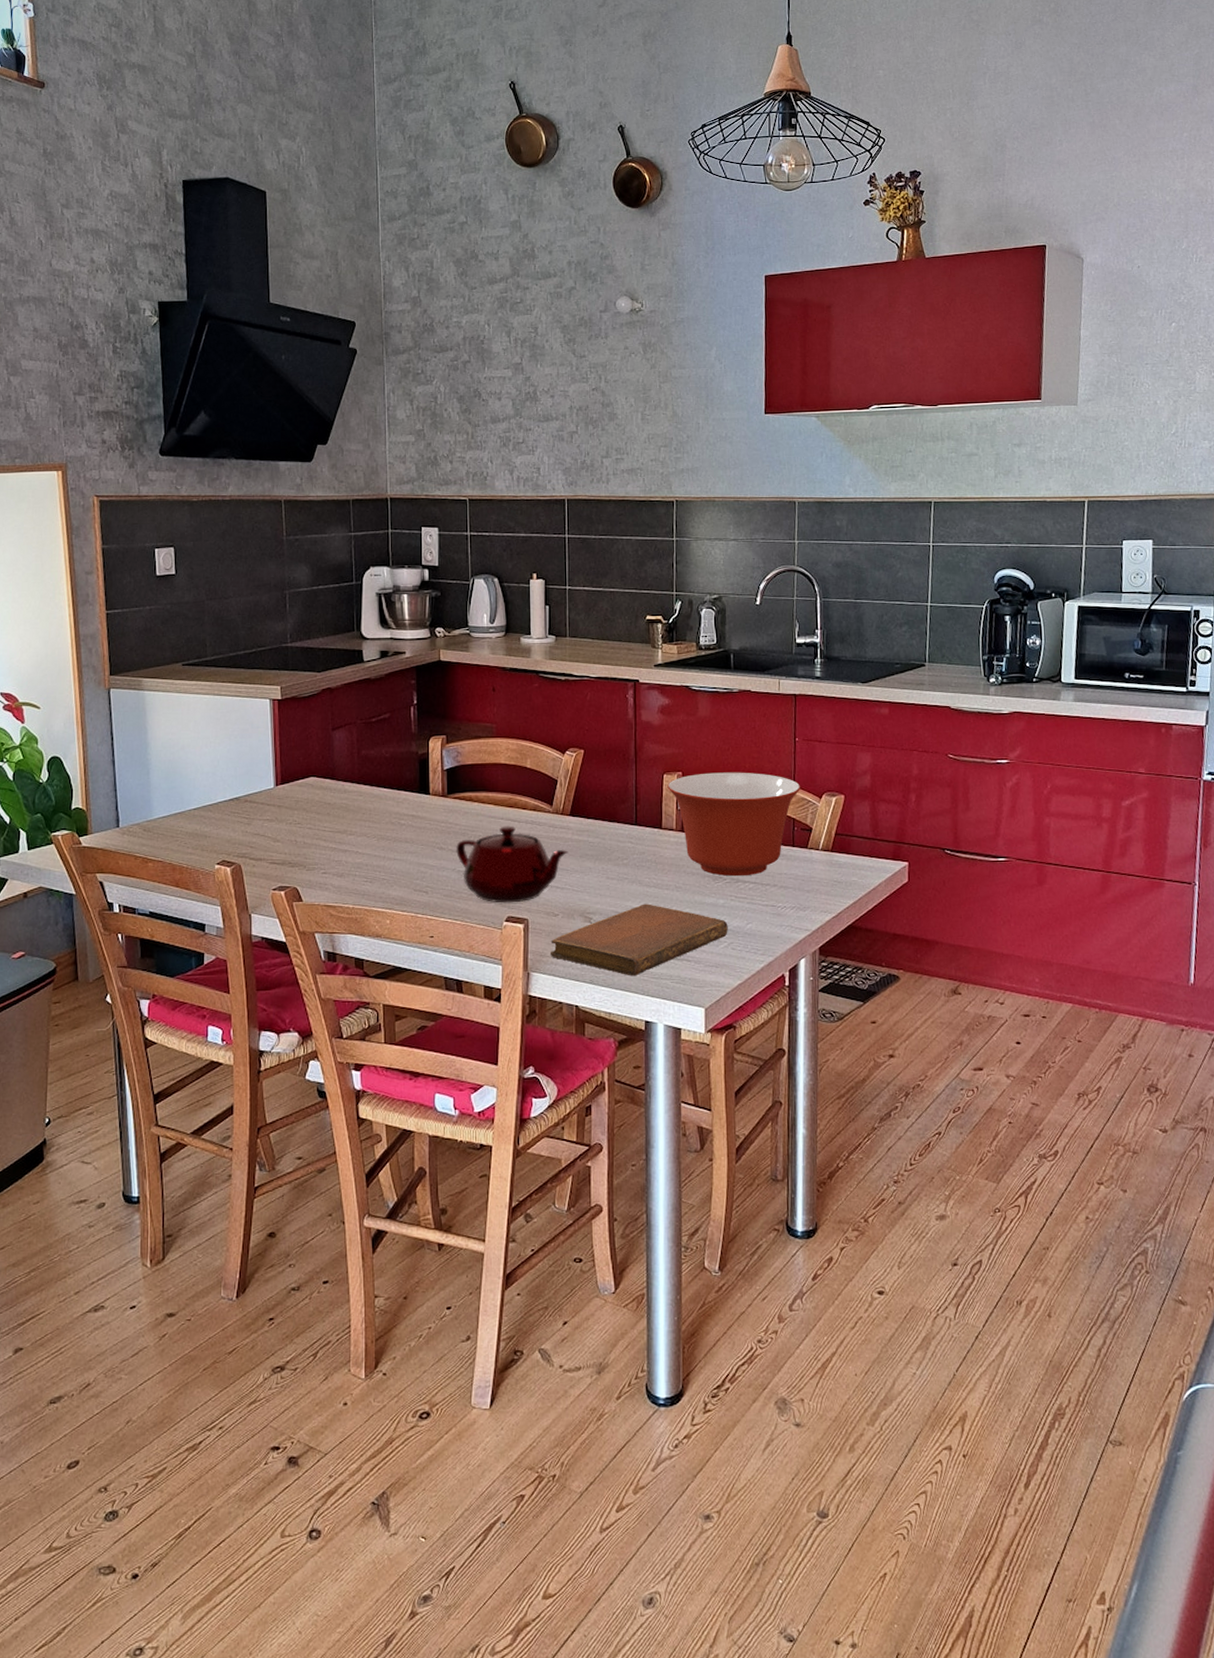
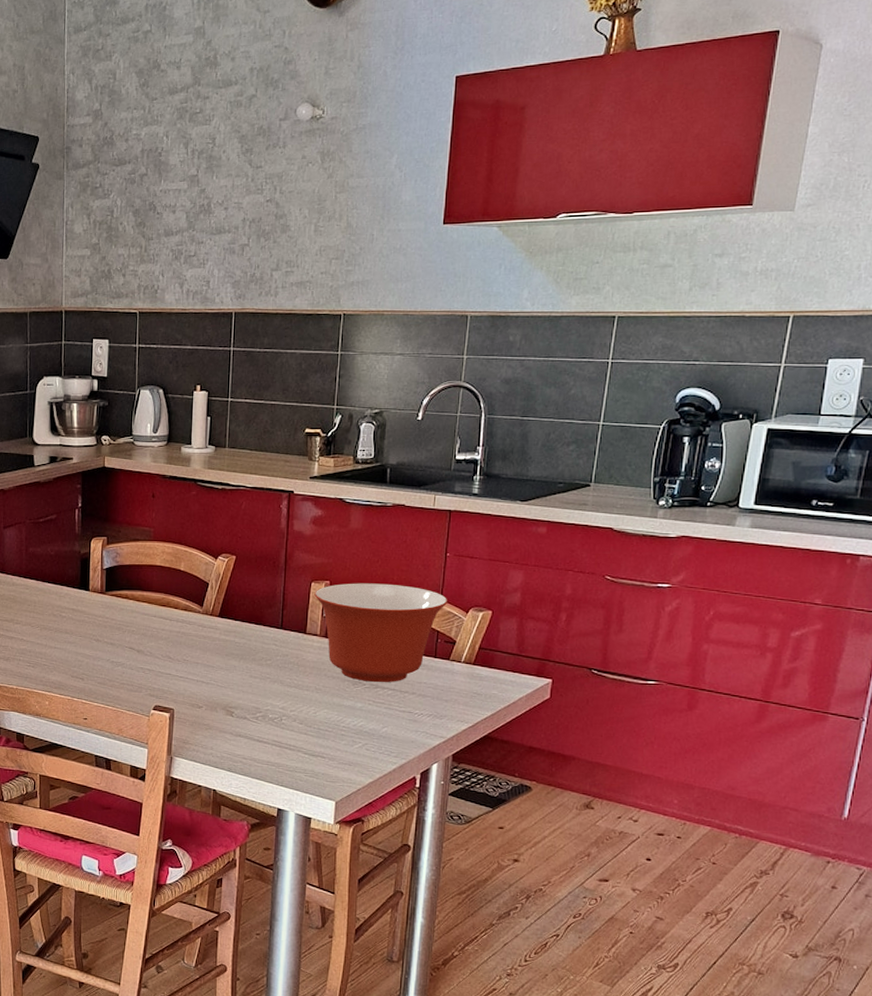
teapot: present [456,826,568,903] -> none [111,623,215,694]
notebook: present [551,903,728,976] -> none [193,702,364,768]

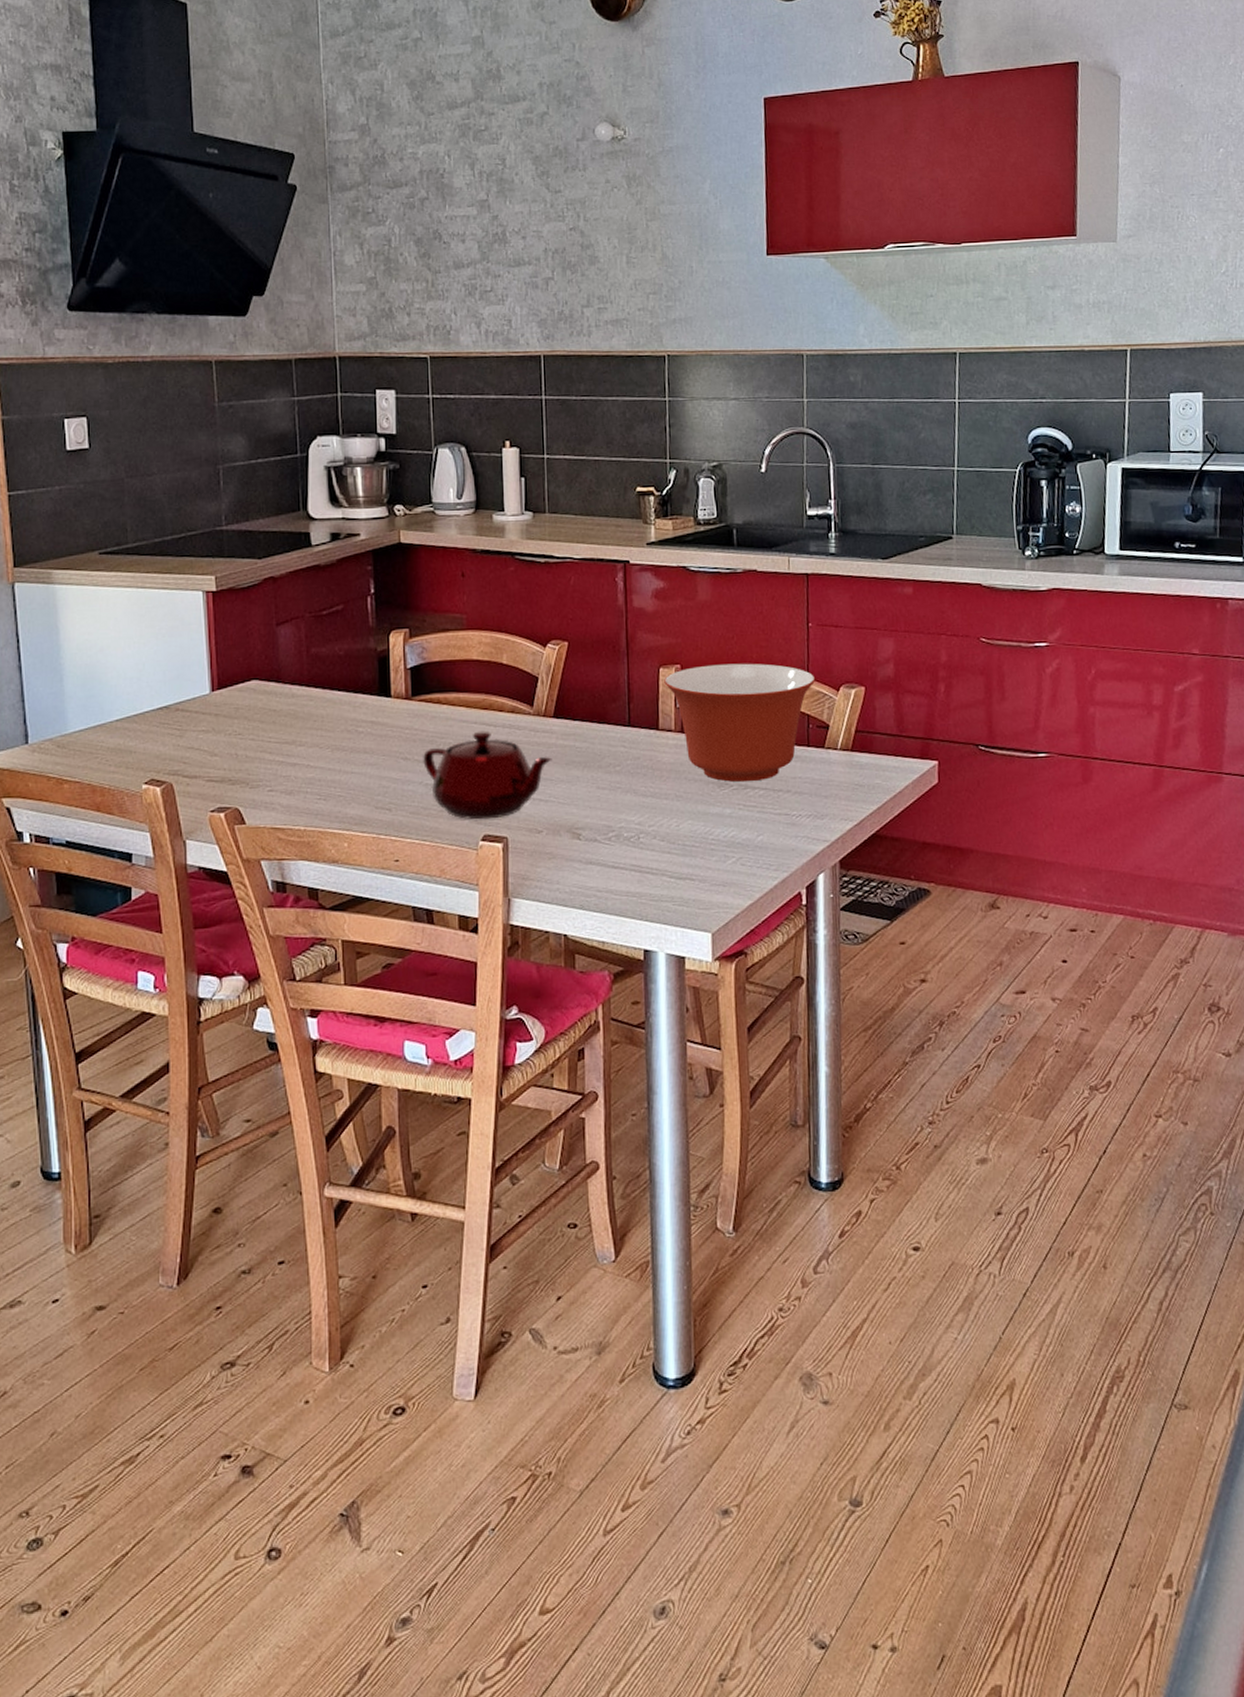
teapot: none [111,623,215,694] -> present [423,731,552,820]

